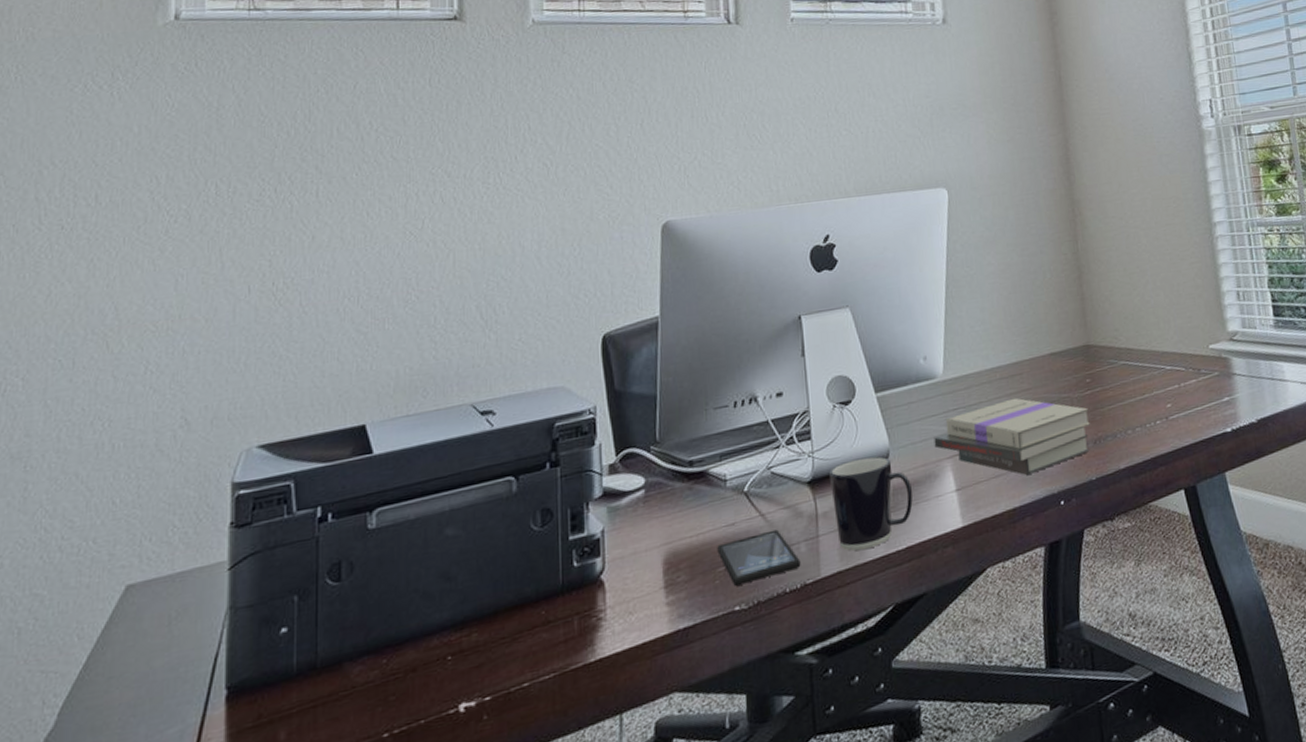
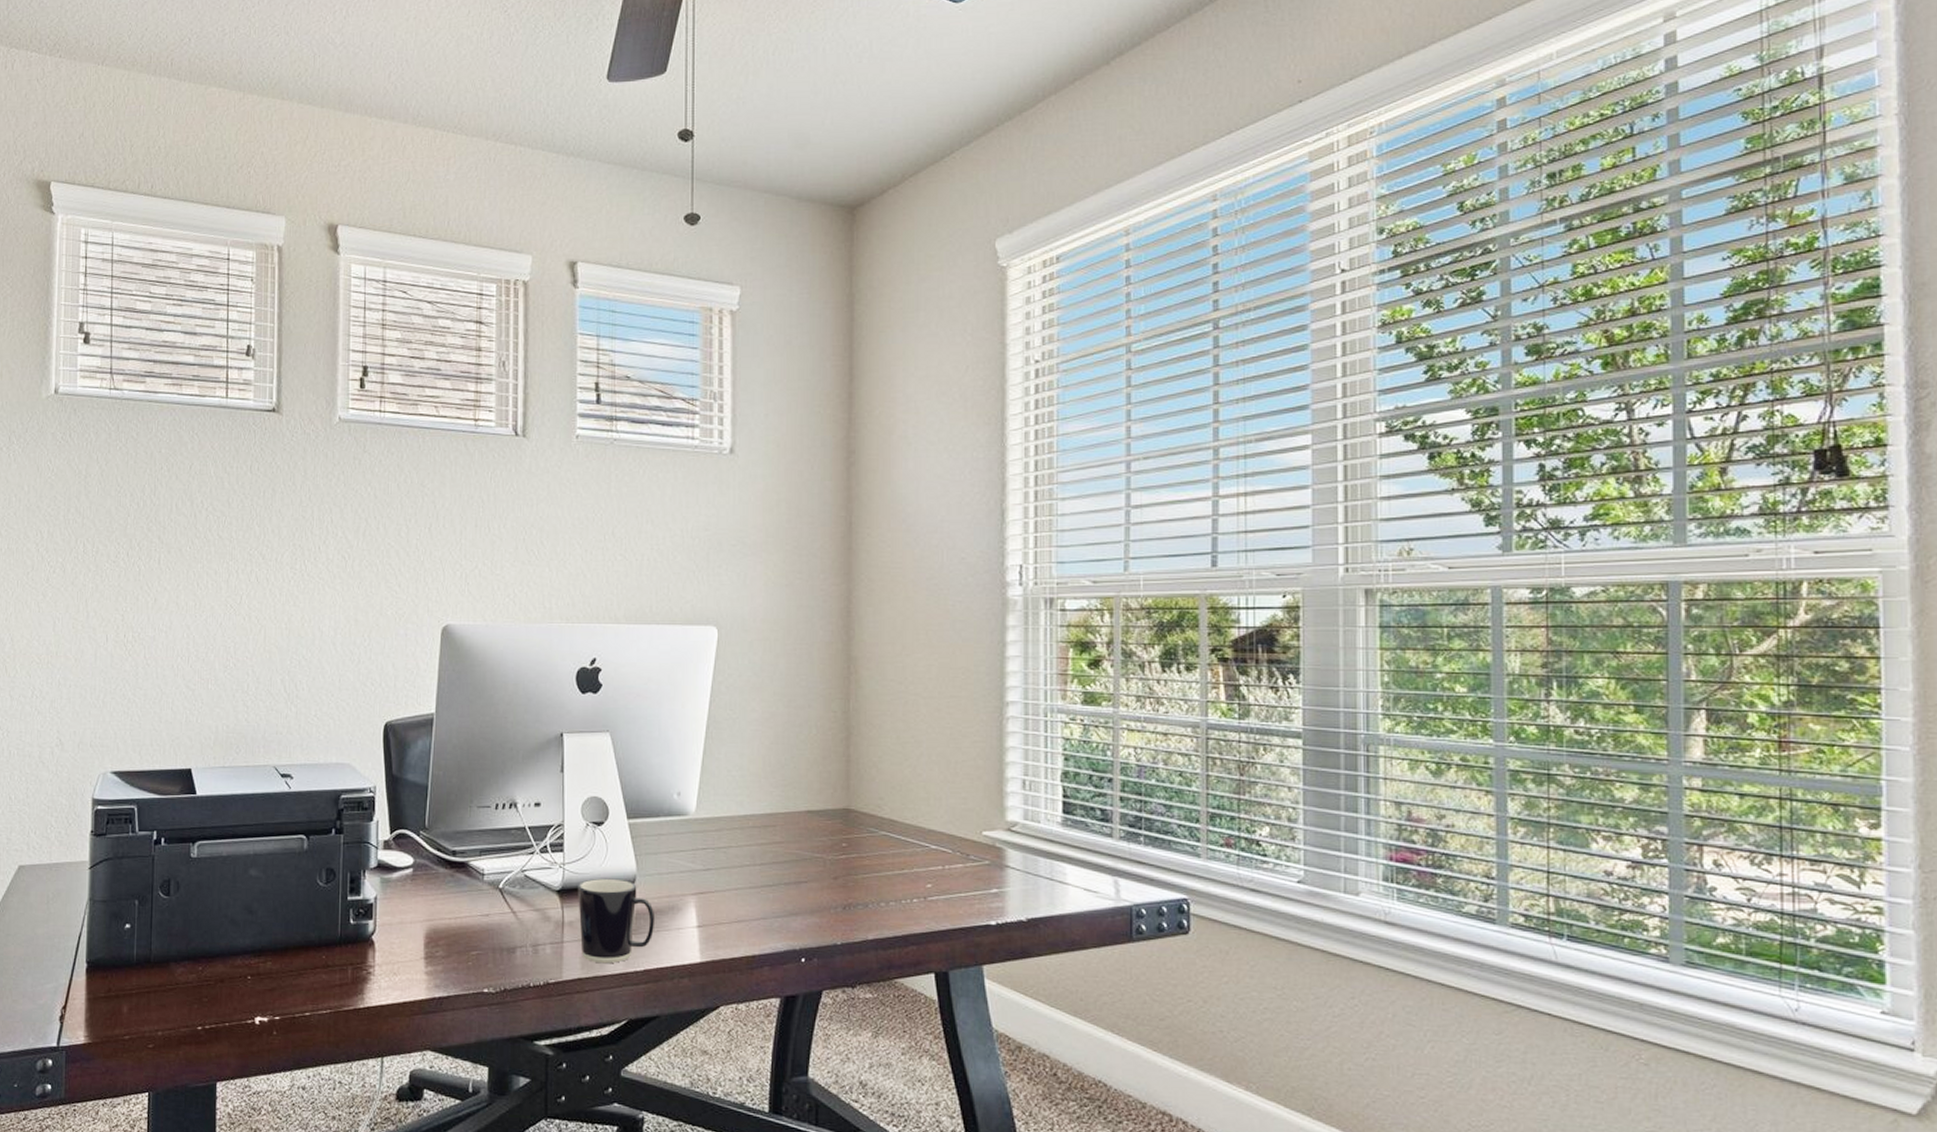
smartphone: present [717,529,801,586] -> none [472,928,545,971]
books: present [934,397,1090,476] -> none [680,848,841,927]

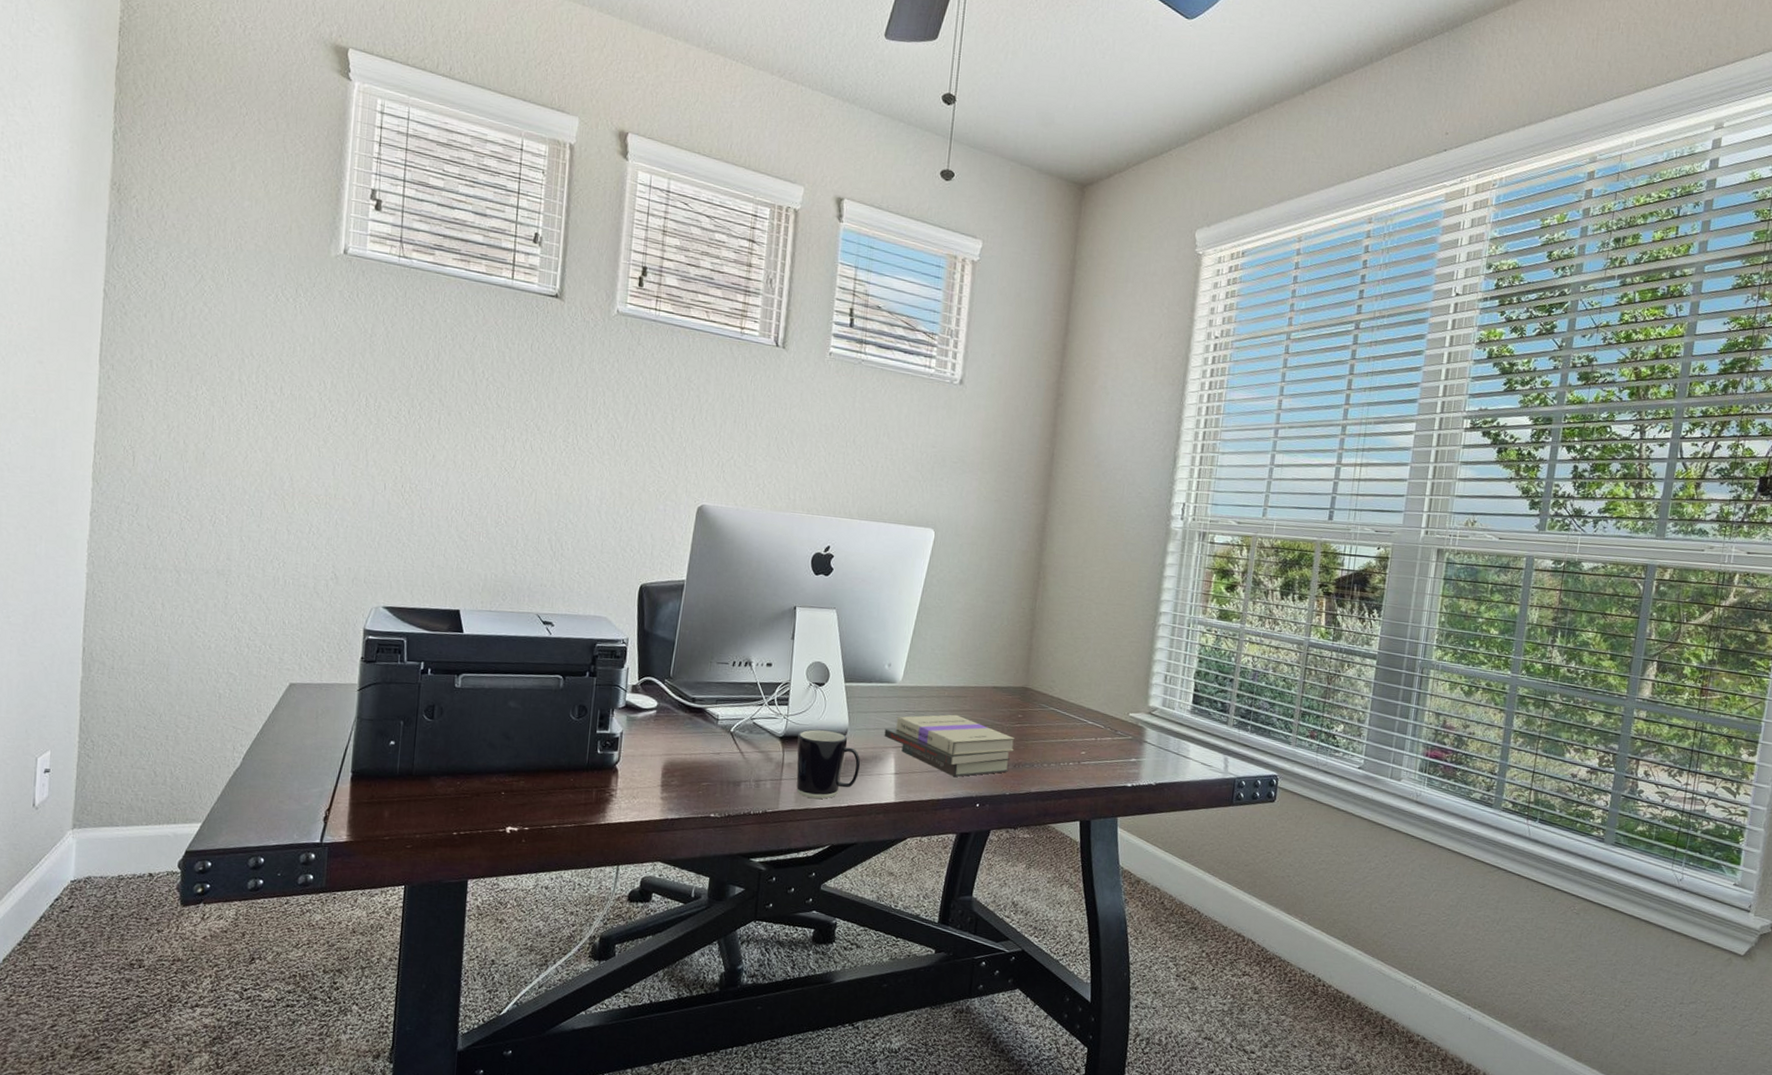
books: none [680,848,841,927] -> present [884,714,1015,777]

